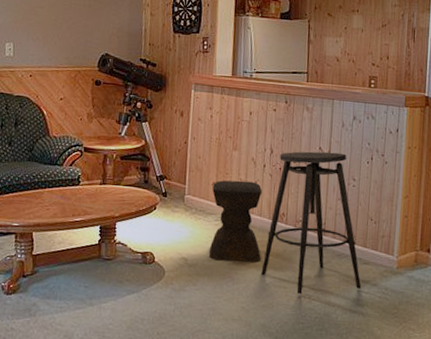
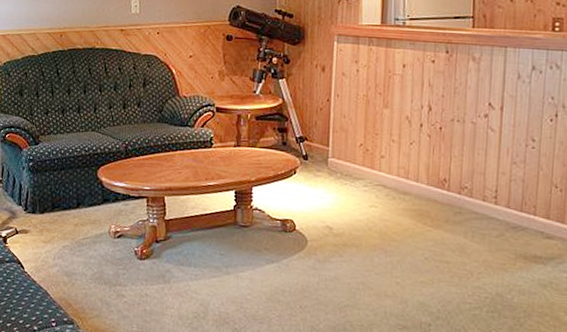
stool: present [209,180,263,262] -> none [358,141,419,232]
stool: present [261,151,362,294] -> none [418,108,544,270]

